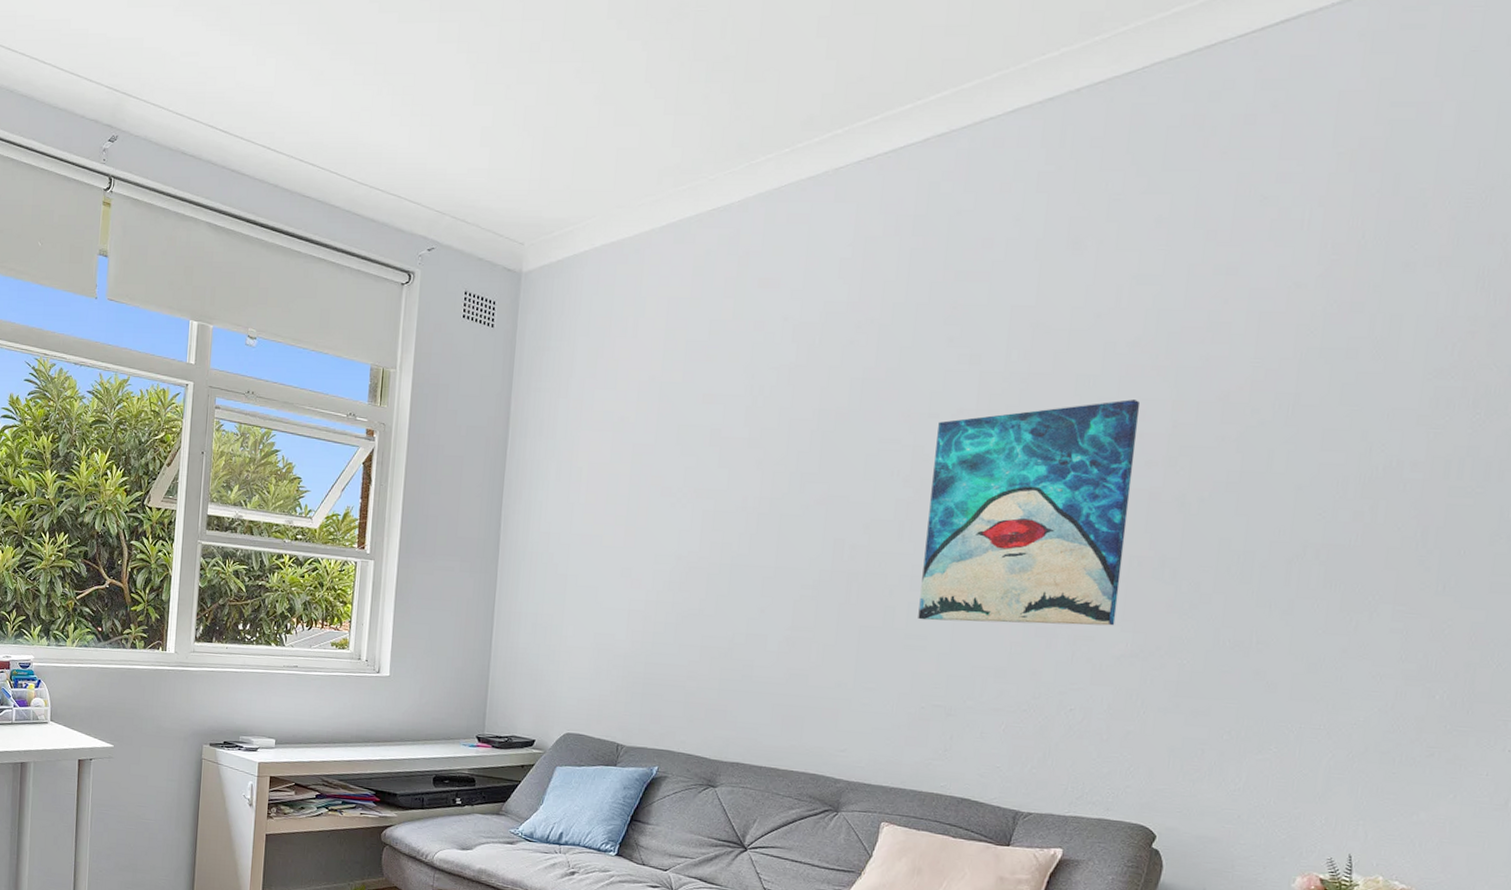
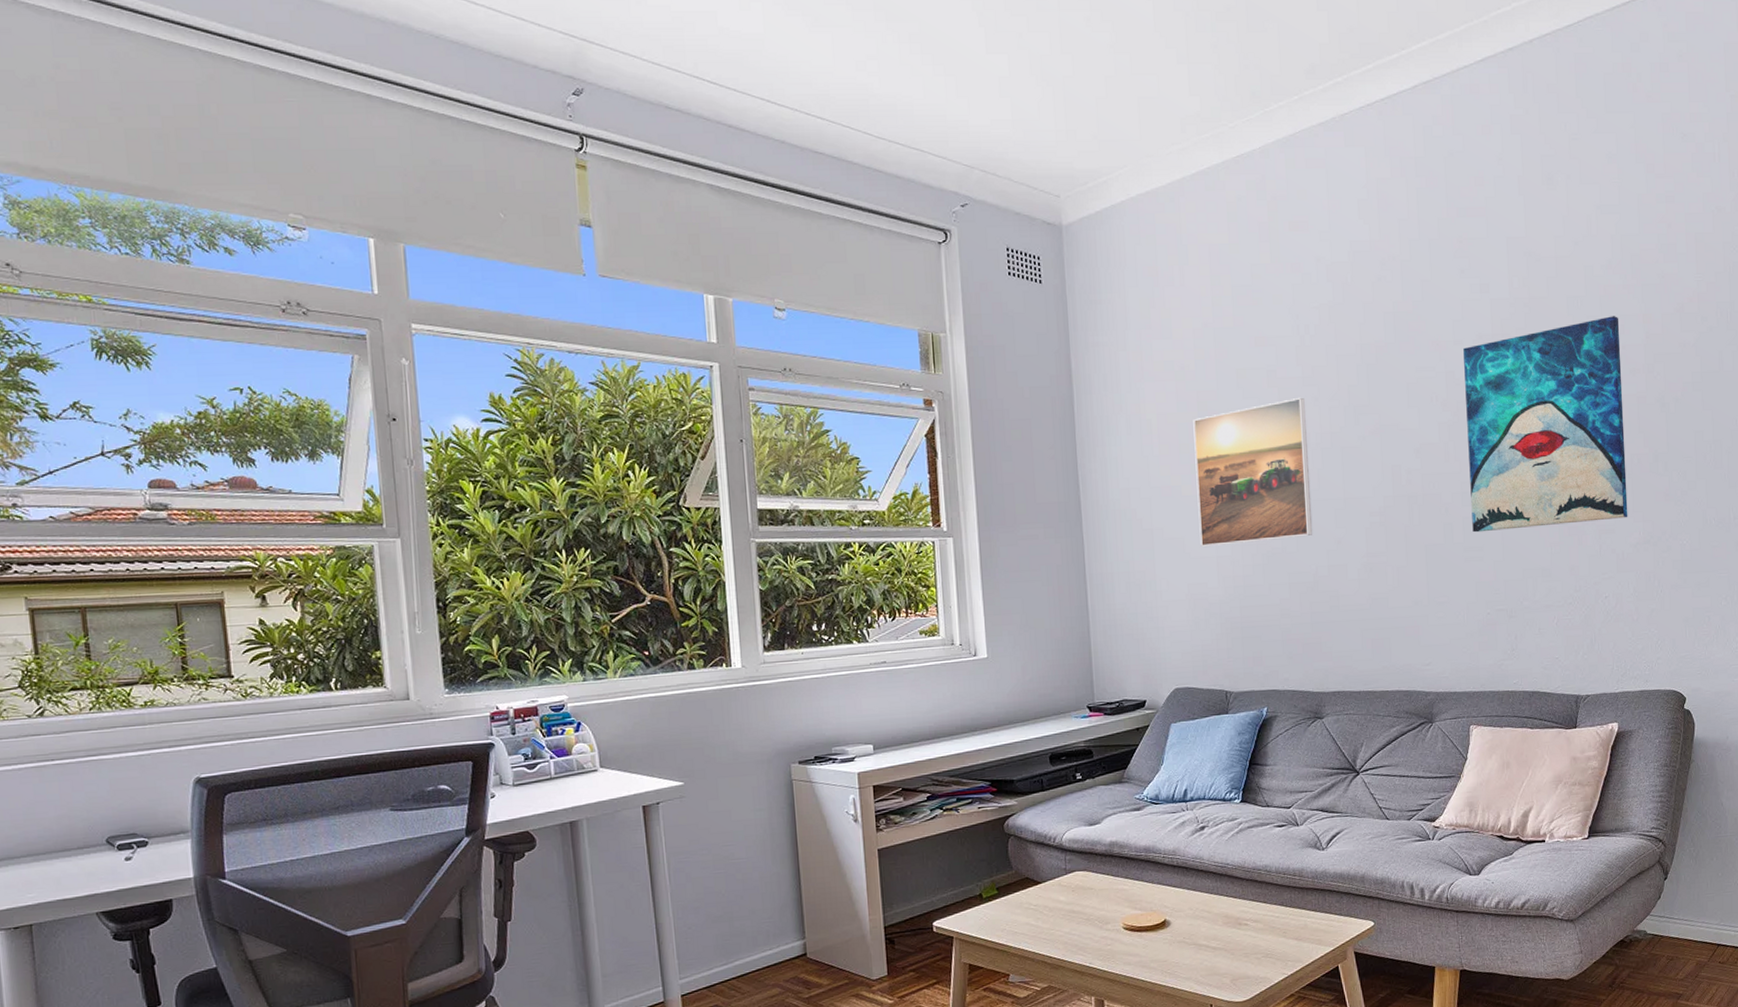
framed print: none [613,459,748,601] -> present [1193,397,1313,547]

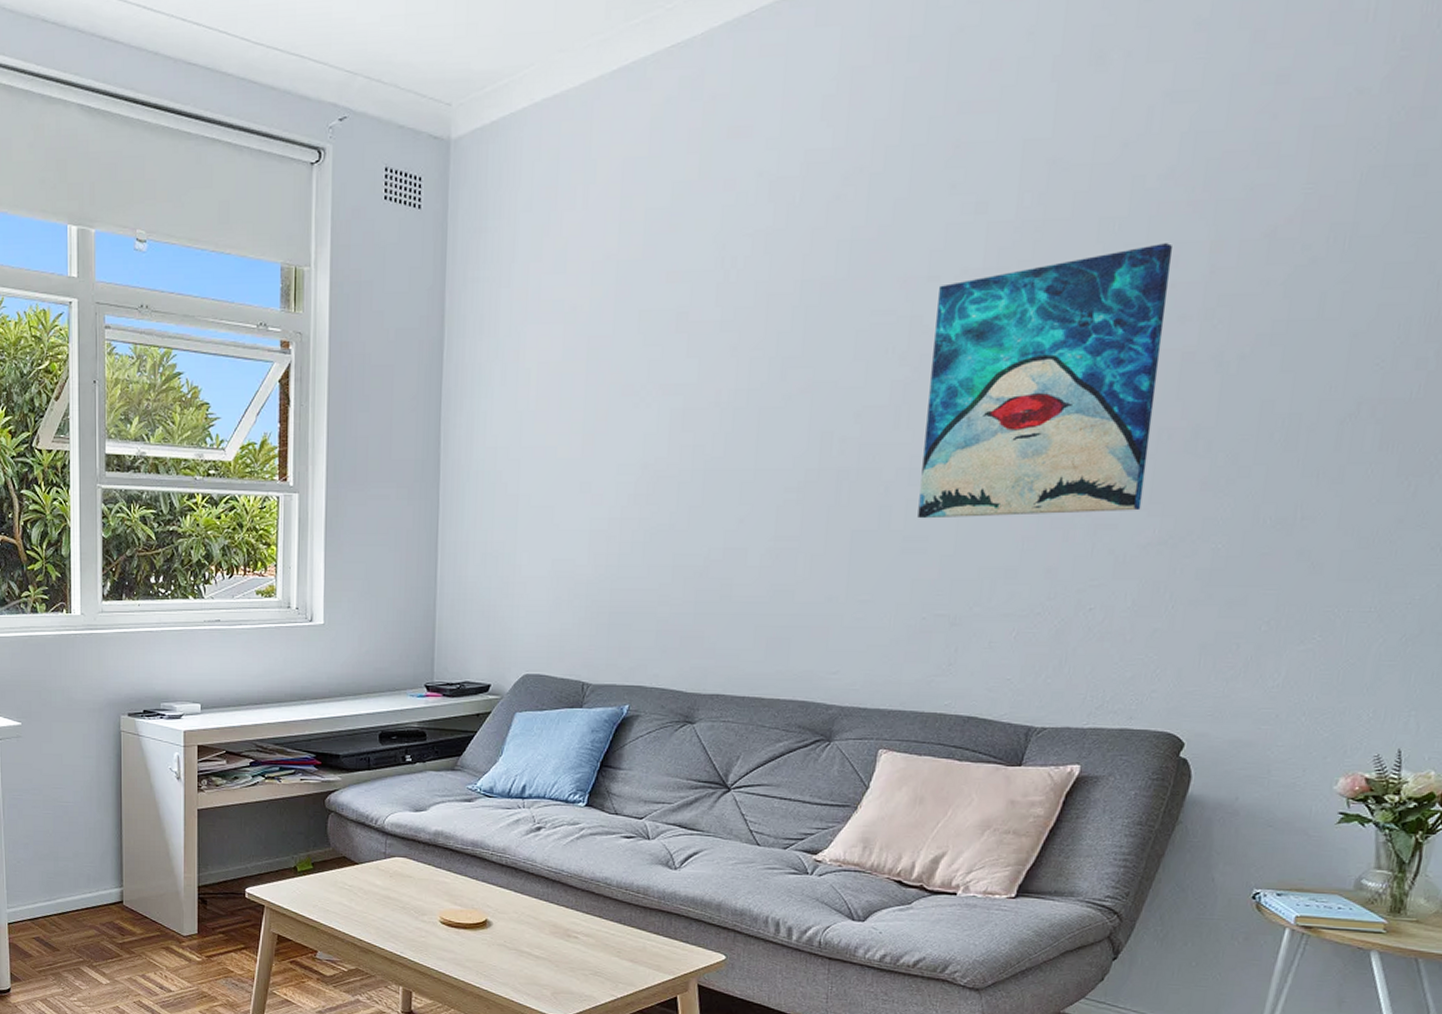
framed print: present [1193,397,1313,547] -> none [572,345,720,519]

